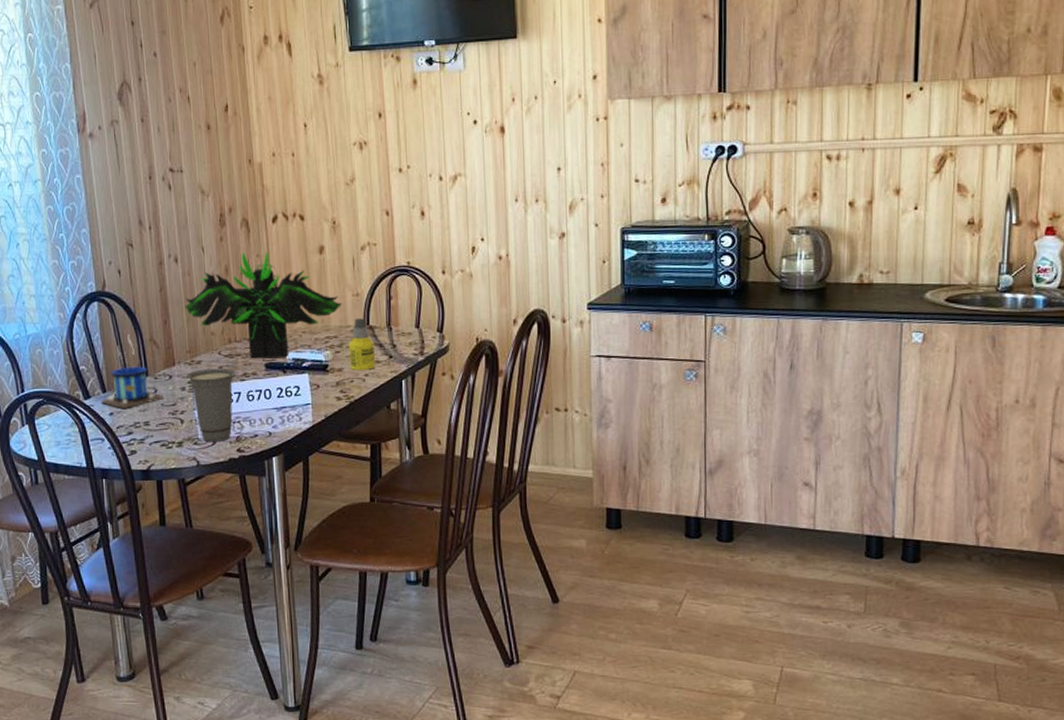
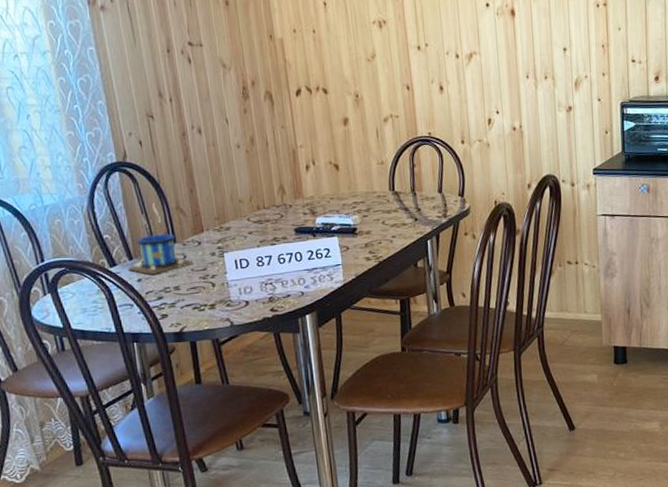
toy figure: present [184,251,343,359] -> none [210,122,369,224]
cup: present [186,369,236,443] -> none [215,234,266,304]
bottle: present [348,318,375,371] -> none [375,185,401,233]

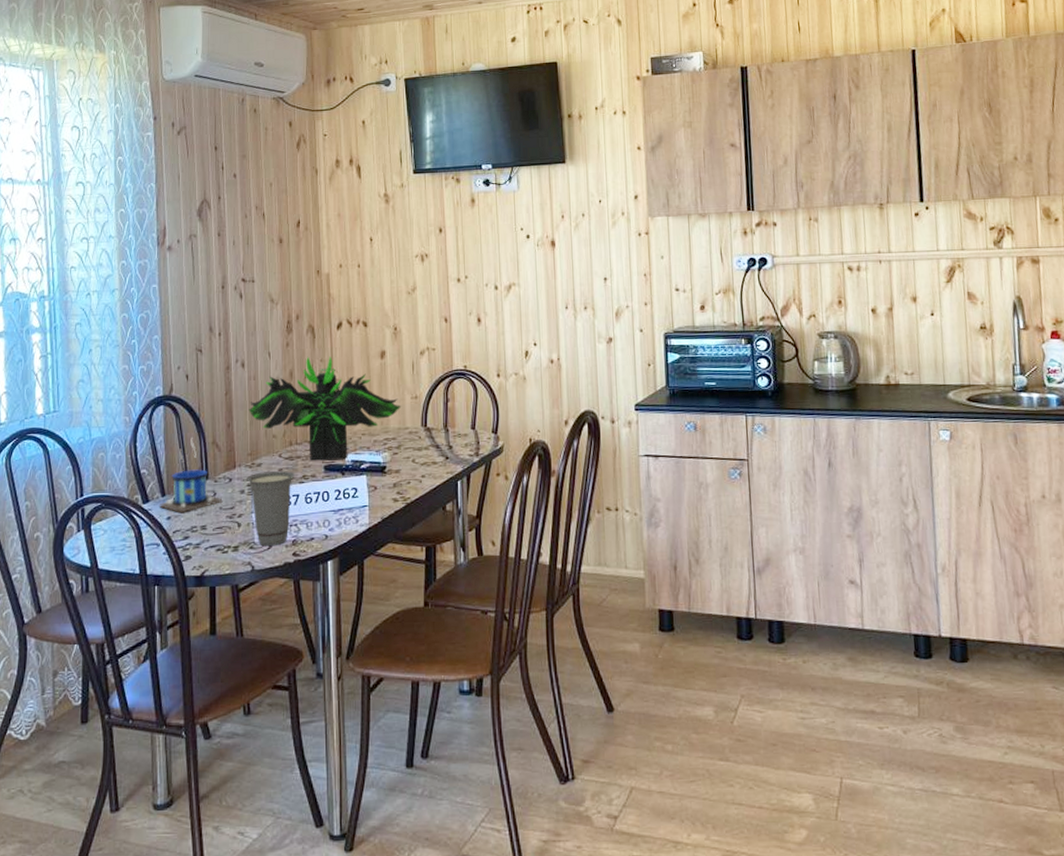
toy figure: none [210,122,369,224] -> present [248,356,402,461]
cup: none [215,234,266,304] -> present [245,471,295,547]

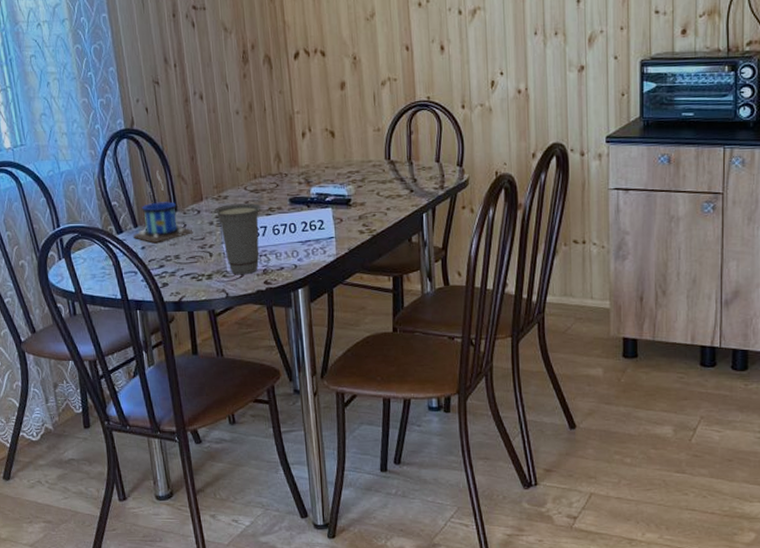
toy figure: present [248,356,402,461] -> none [210,88,364,194]

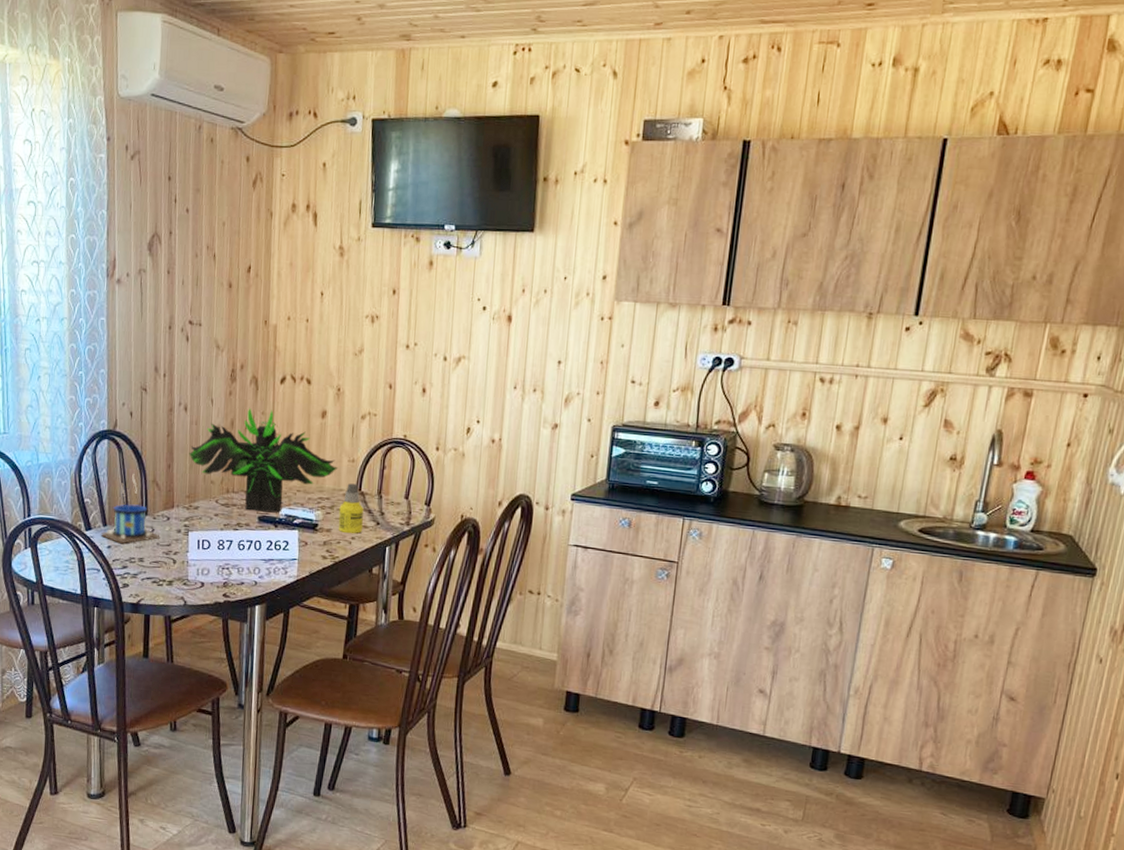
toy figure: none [210,88,364,194] -> present [189,407,338,513]
cup: present [213,203,261,275] -> none [182,515,230,586]
bottle: none [370,153,396,205] -> present [338,483,364,534]

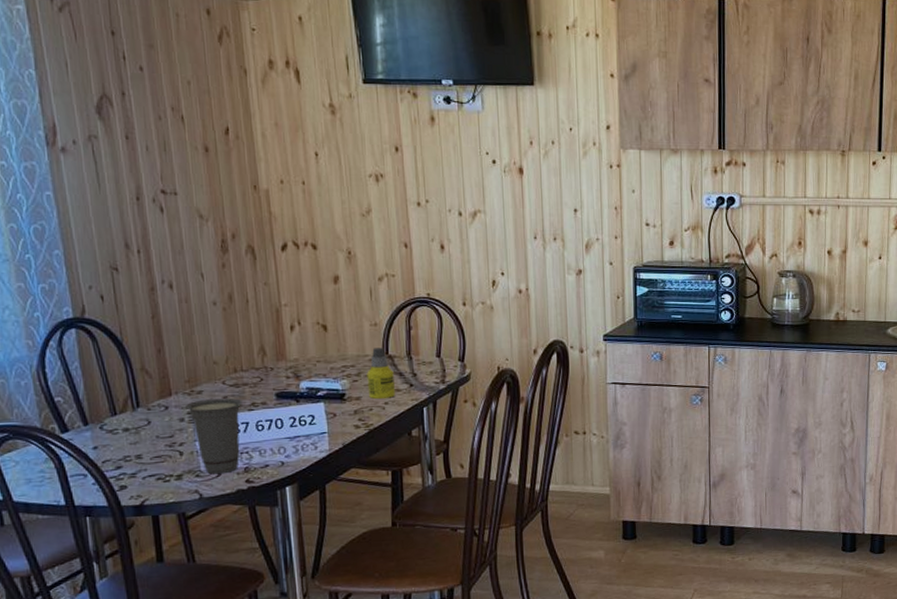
mug: present [100,473,160,543] -> none [81,362,160,442]
cup: none [182,515,230,586] -> present [184,398,243,475]
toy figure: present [189,407,338,513] -> none [182,279,360,388]

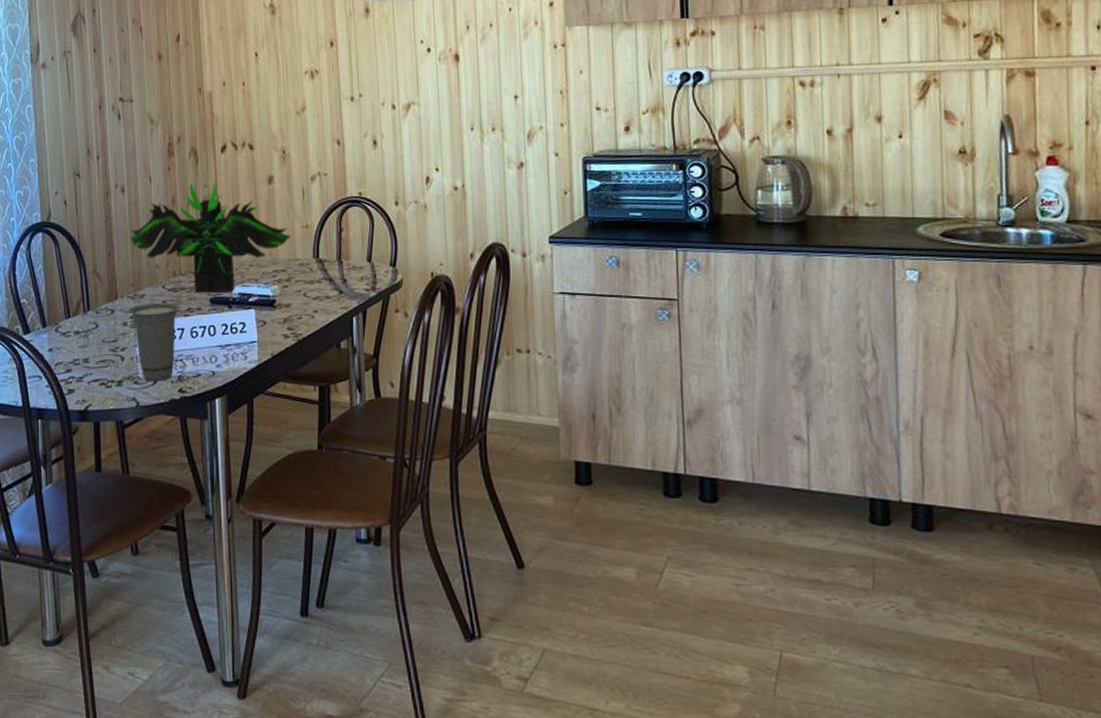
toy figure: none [182,279,360,388] -> present [130,181,292,293]
bottle: present [367,348,395,400] -> none [297,251,324,307]

